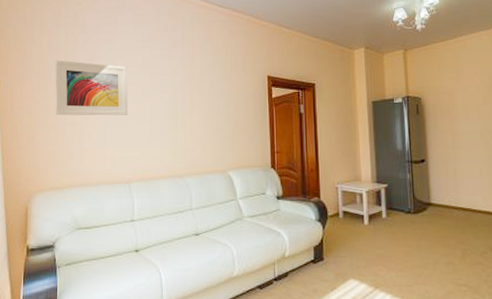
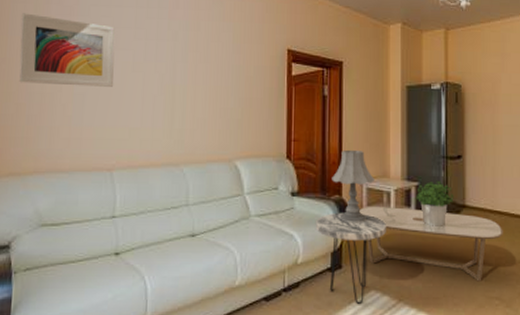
side table: none [299,212,361,292] -> present [316,212,386,305]
table lamp: none [311,158,348,221] -> present [332,149,374,223]
coffee table: none [336,206,467,271] -> present [359,206,503,282]
potted plant: none [386,182,420,223] -> present [416,180,454,226]

